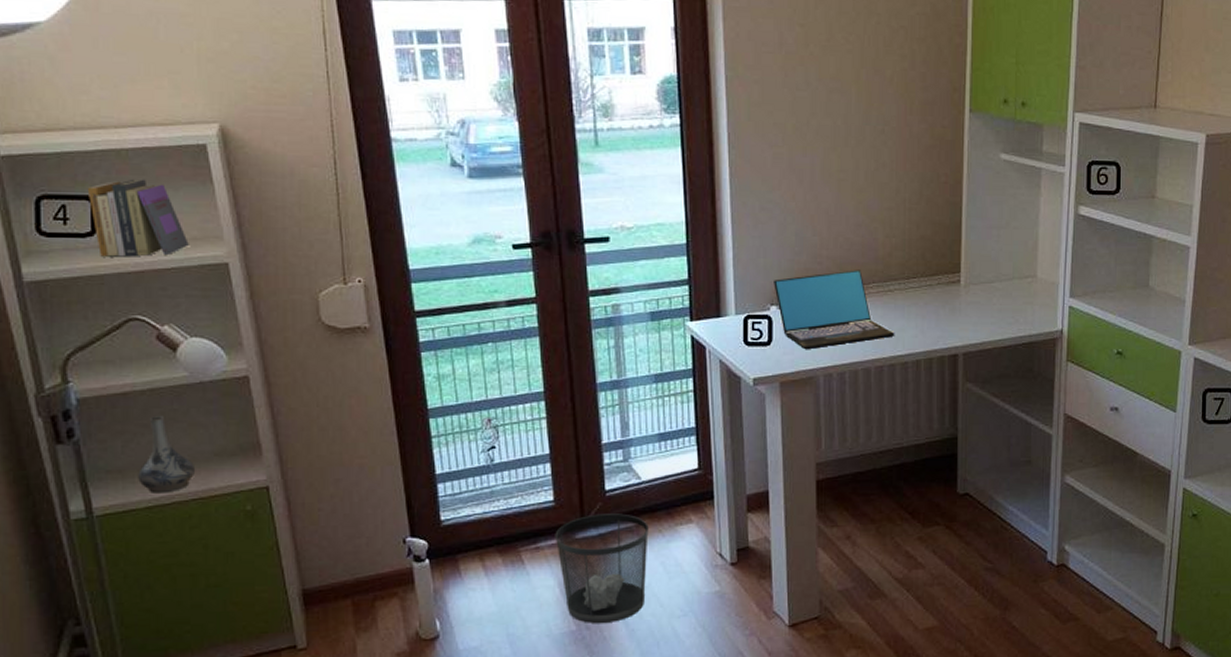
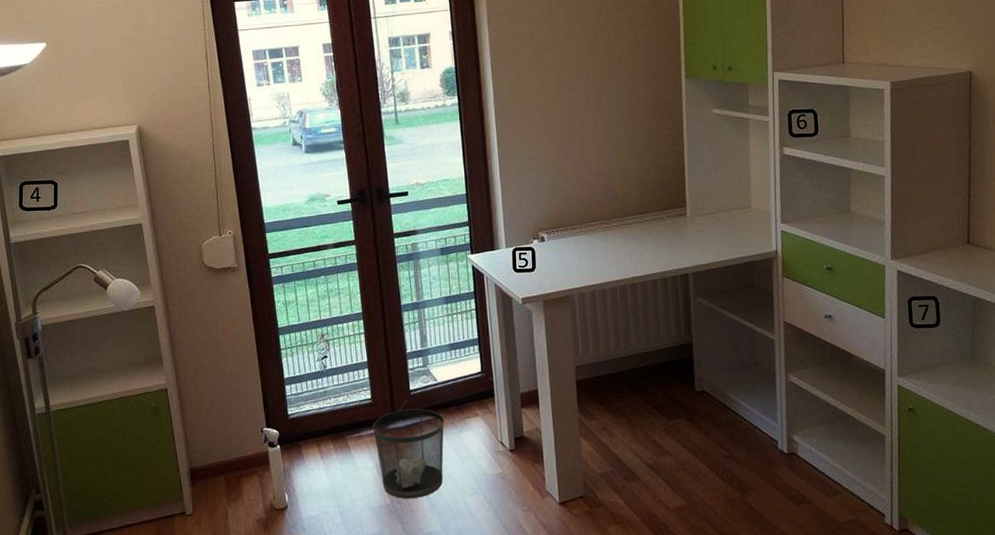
books: present [87,179,189,257] -> none [52,167,116,223]
decorative vase: present [138,415,196,493] -> none [80,336,118,394]
laptop: present [774,270,895,350] -> none [535,208,635,274]

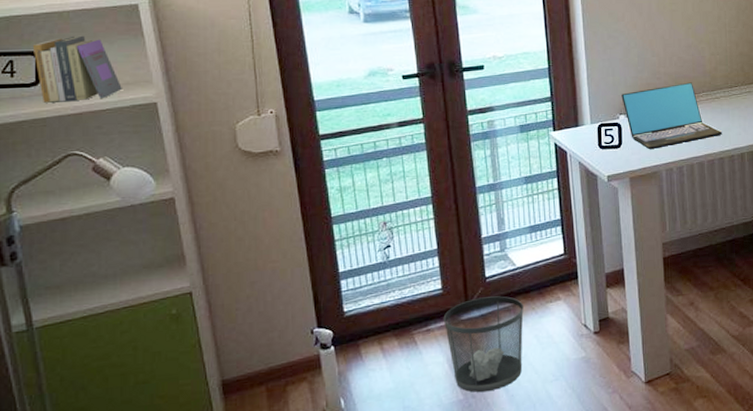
books: none [52,167,116,223] -> present [32,35,122,103]
laptop: none [535,208,635,274] -> present [621,82,723,150]

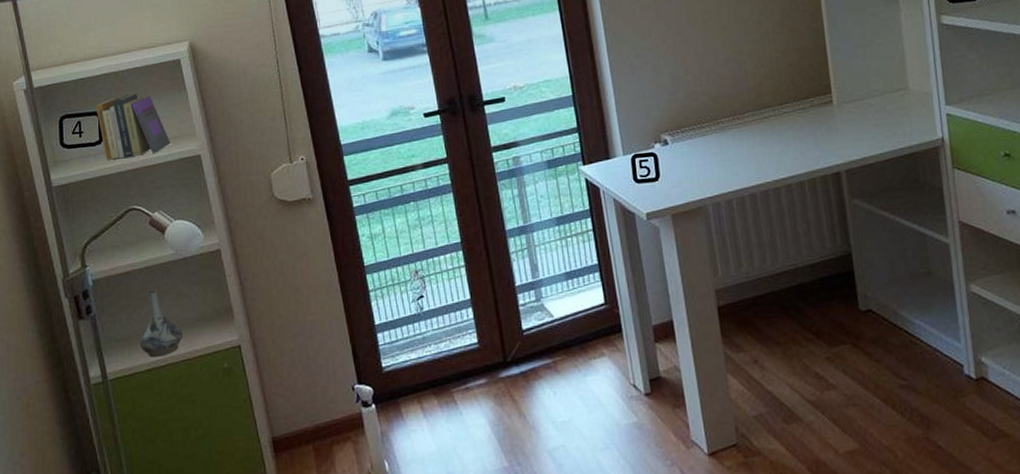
decorative vase: none [75,235,127,304] -> present [140,288,184,357]
waste bin: present [443,296,524,393] -> none [481,351,569,460]
laptop: present [621,82,723,150] -> none [655,101,776,182]

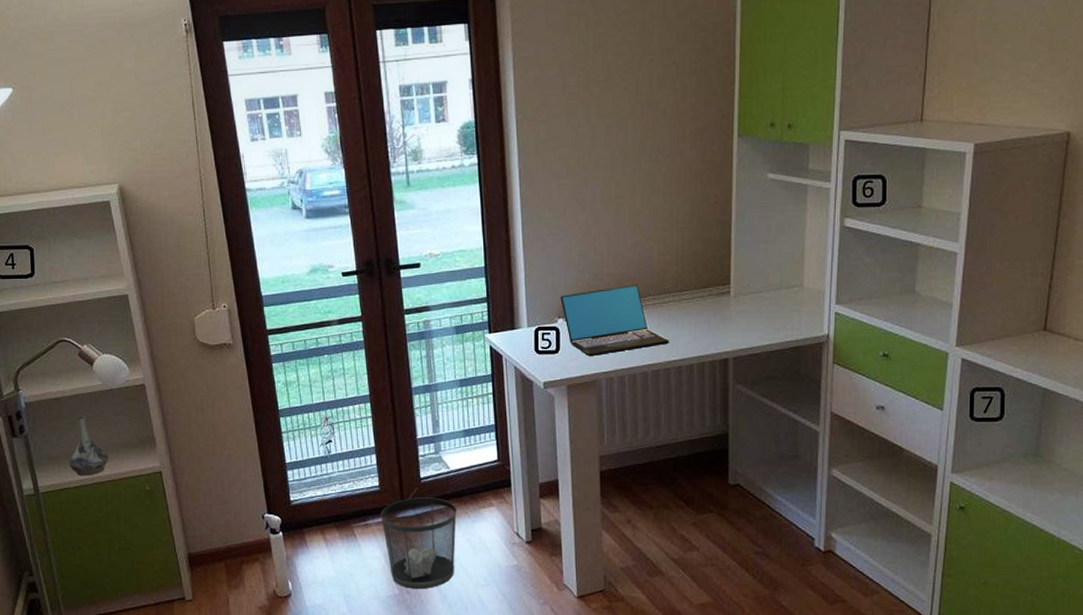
books: present [95,93,170,160] -> none [27,231,99,293]
waste bin: none [481,351,569,460] -> present [380,497,457,589]
laptop: none [655,101,776,182] -> present [560,284,670,357]

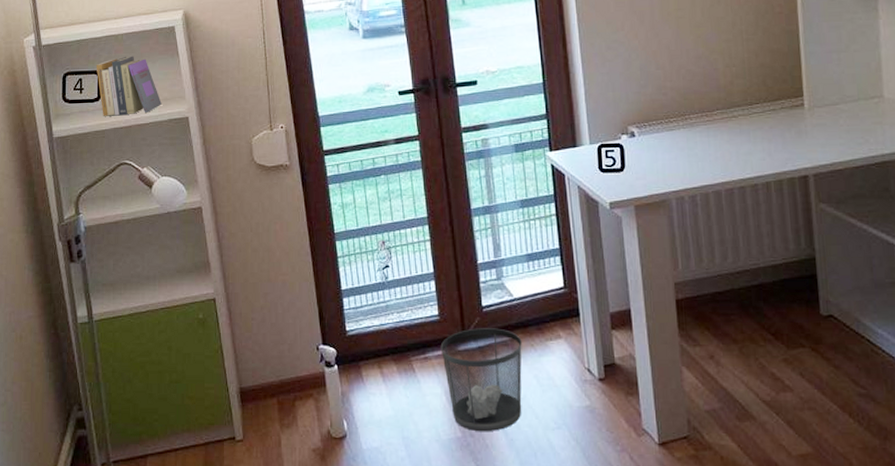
books: none [27,231,99,293] -> present [96,55,162,116]
decorative vase: present [69,415,109,476] -> none [124,239,164,303]
laptop: present [560,284,670,357] -> none [623,98,743,175]

